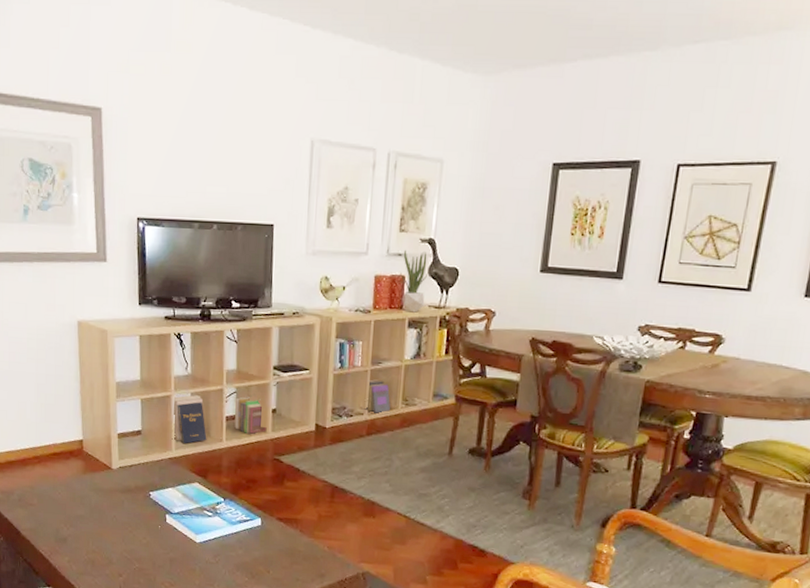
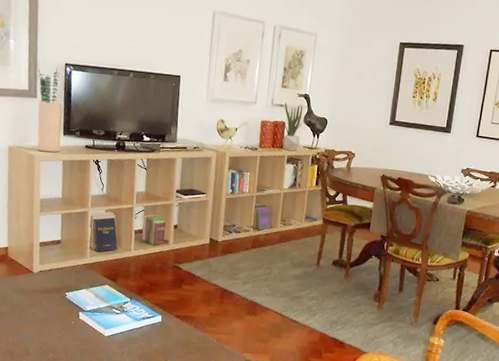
vase: none [106,223,136,327] -> present [37,67,62,153]

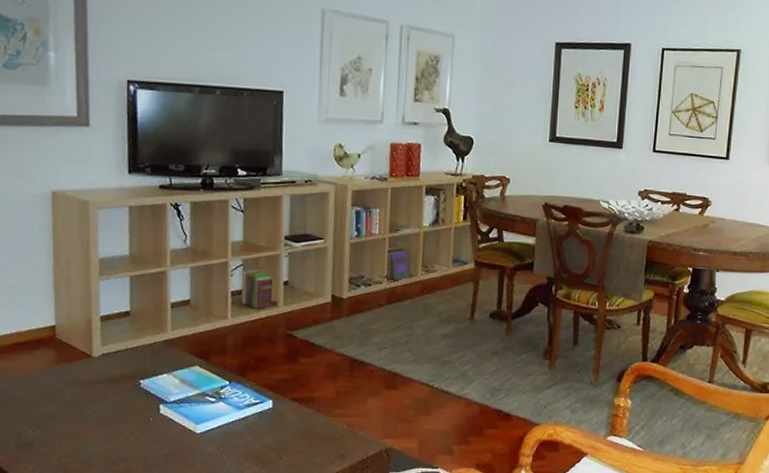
vase: present [37,67,62,153] -> none [89,85,125,197]
books: present [87,211,118,253] -> none [167,270,209,324]
potted plant: present [282,101,304,152] -> none [416,118,444,180]

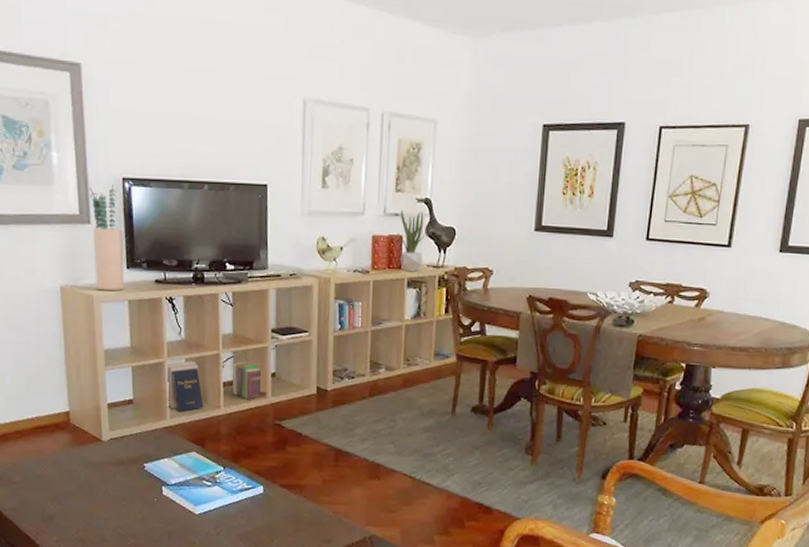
vase: none [89,85,125,197] -> present [89,183,124,292]
books: none [167,270,209,324] -> present [166,361,204,412]
books: present [377,247,411,281] -> none [360,340,393,374]
potted plant: none [416,118,444,180] -> present [398,209,426,272]

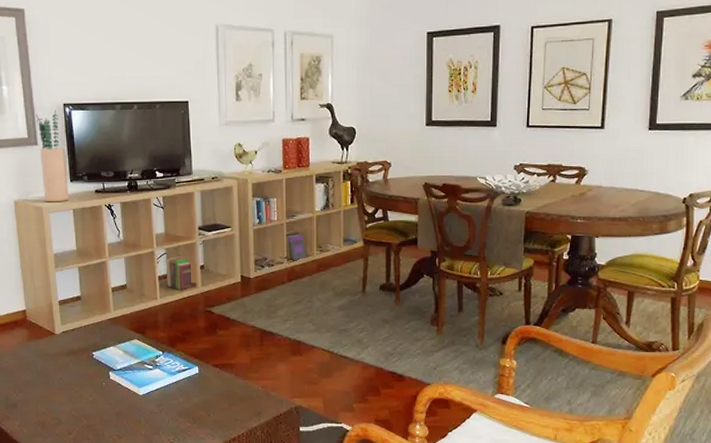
books: present [166,361,204,412] -> none [109,259,142,305]
books: none [360,340,393,374] -> present [278,231,308,261]
potted plant: present [398,209,426,272] -> none [305,114,330,169]

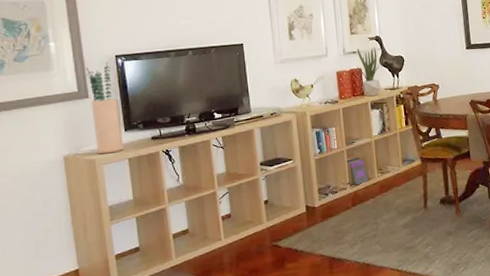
books: present [166,256,197,291] -> none [229,193,262,229]
potted plant: none [305,114,330,169] -> present [357,47,382,97]

